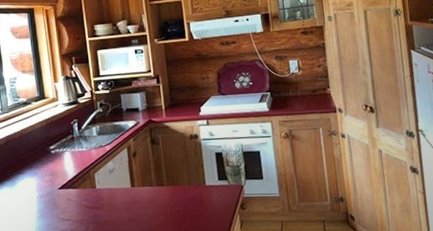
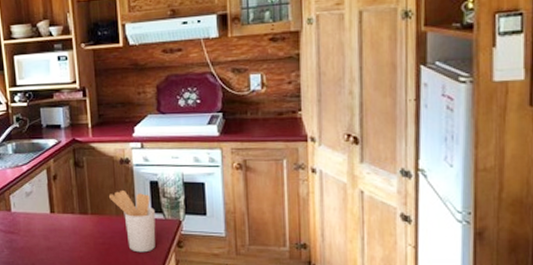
utensil holder: none [182,161,223,217] -> present [109,189,156,253]

